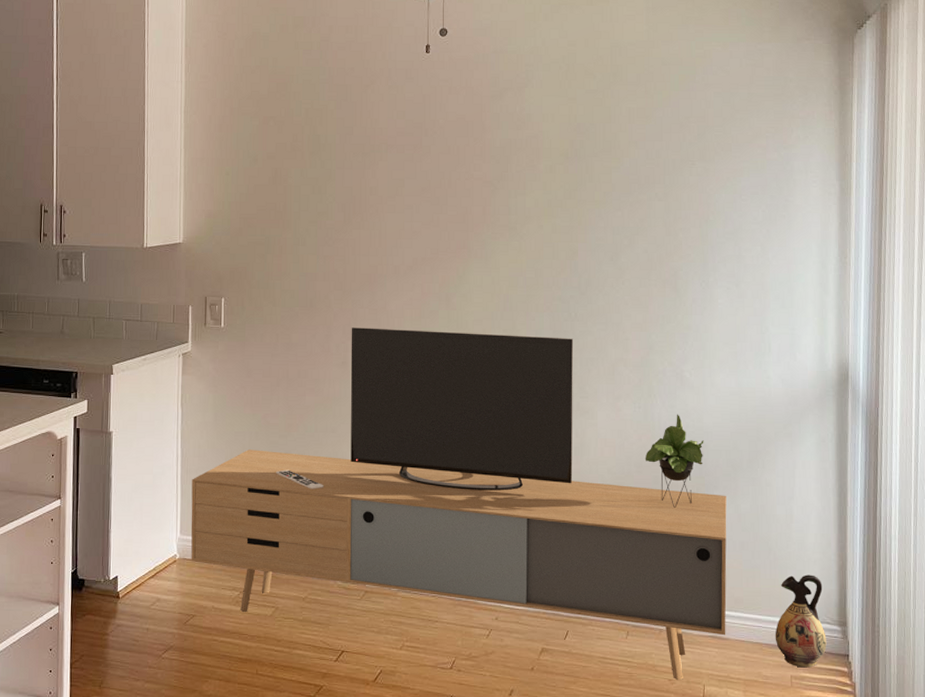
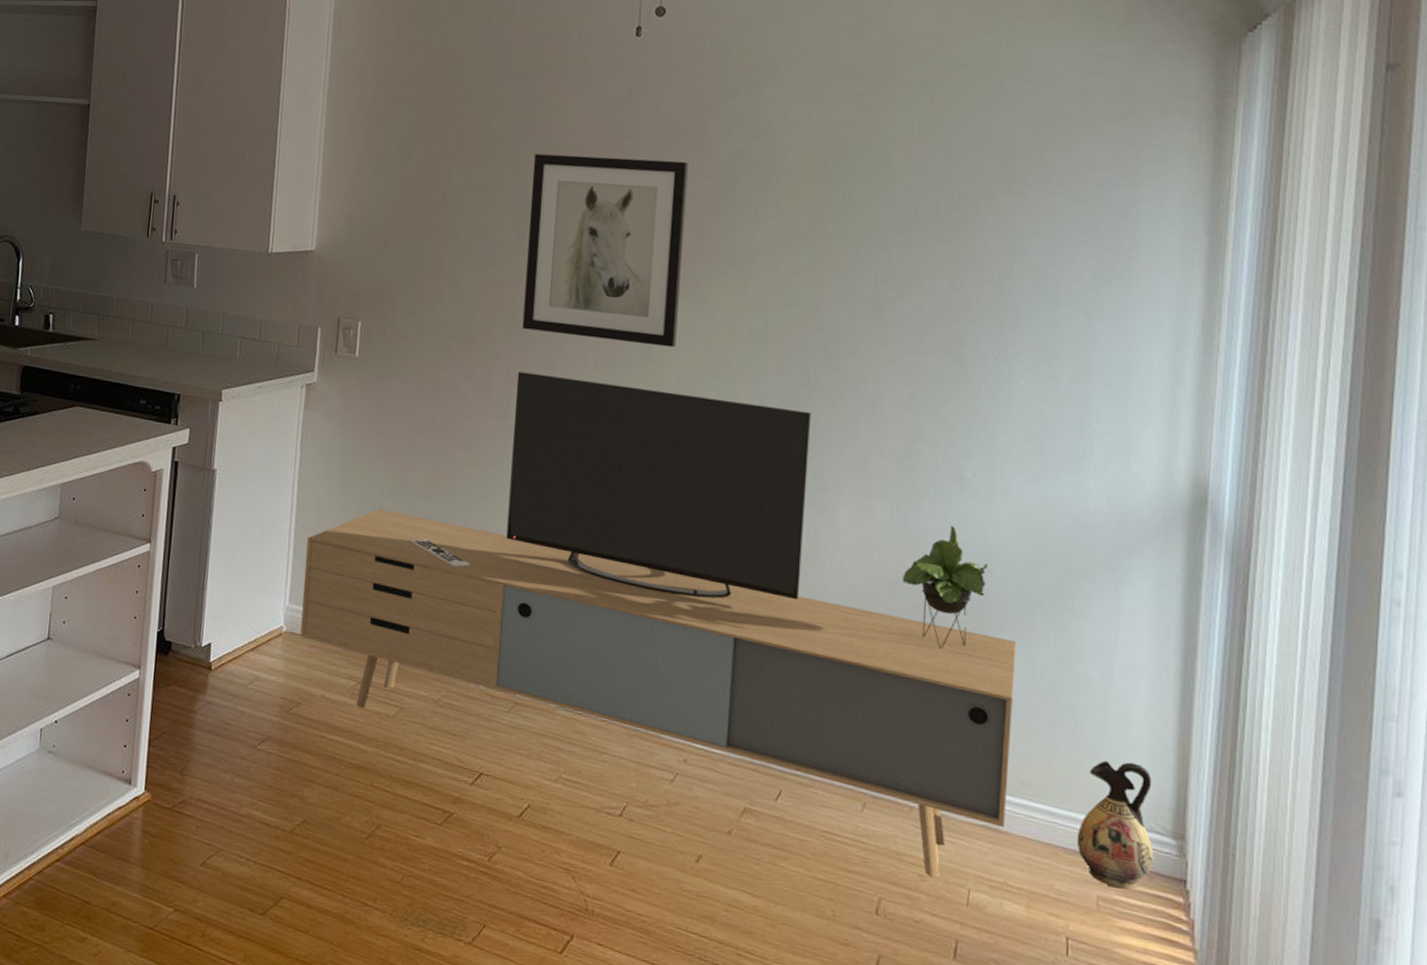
wall art: none [352,150,472,298] -> present [522,154,689,348]

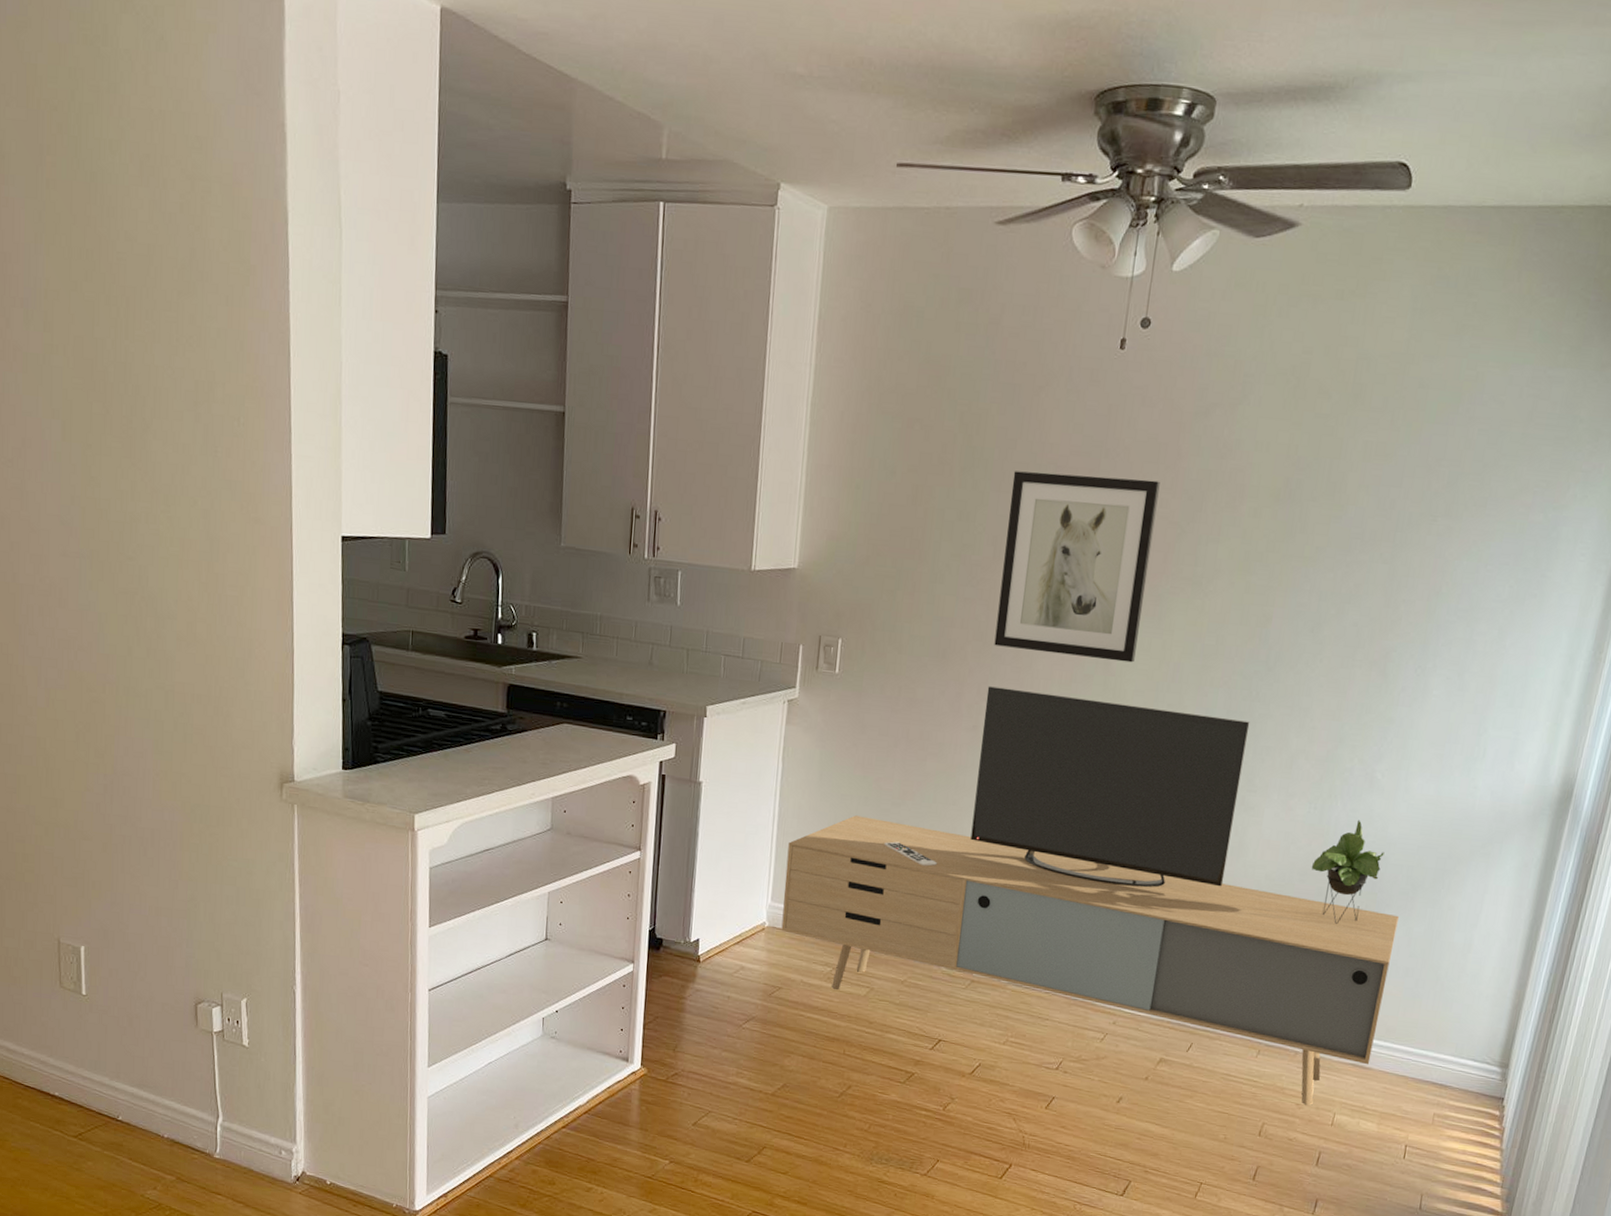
ceramic jug: present [1076,760,1154,890] -> none [1424,1009,1490,1107]

